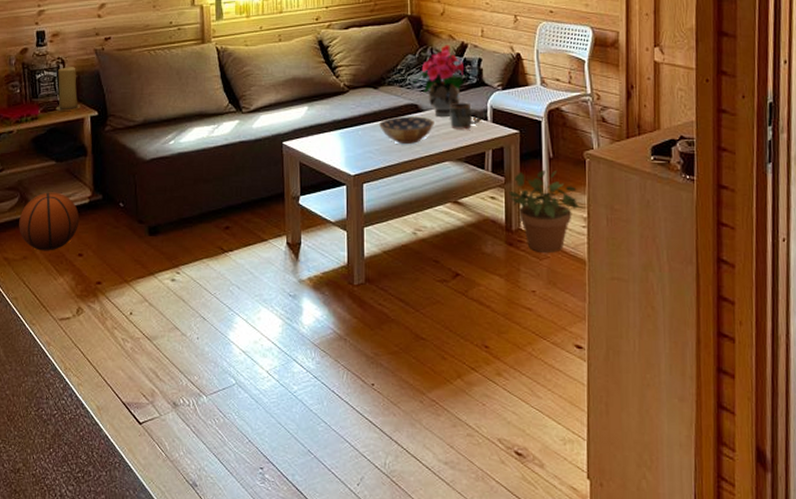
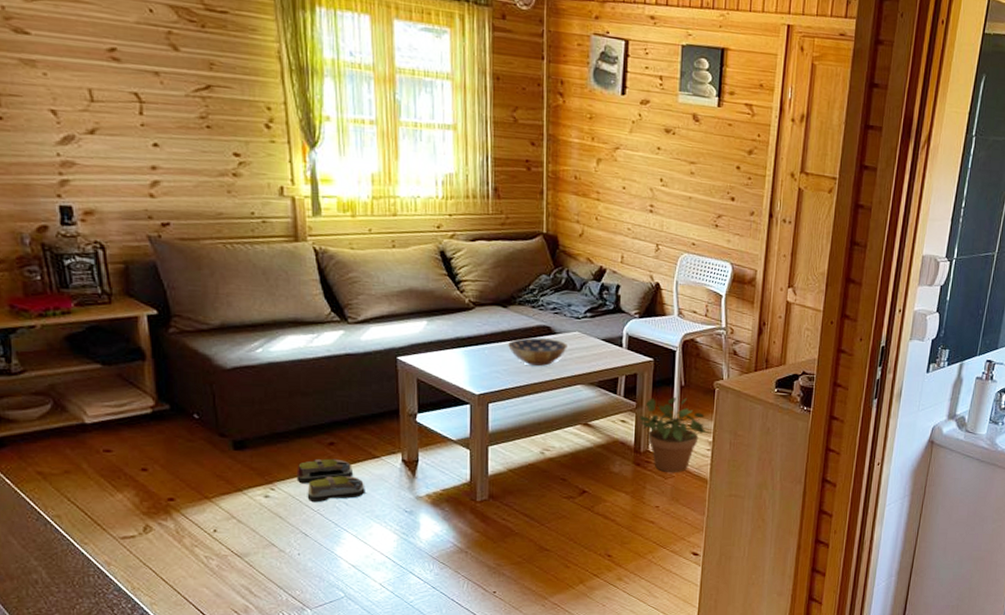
basketball: present [19,192,80,251] -> none [54,399,140,465]
candle: present [56,67,81,111] -> none [96,253,132,307]
slippers: none [198,242,255,285] -> present [296,458,365,502]
potted flower: present [414,45,465,116] -> none [547,268,602,341]
mug: present [450,102,481,130] -> none [584,327,616,355]

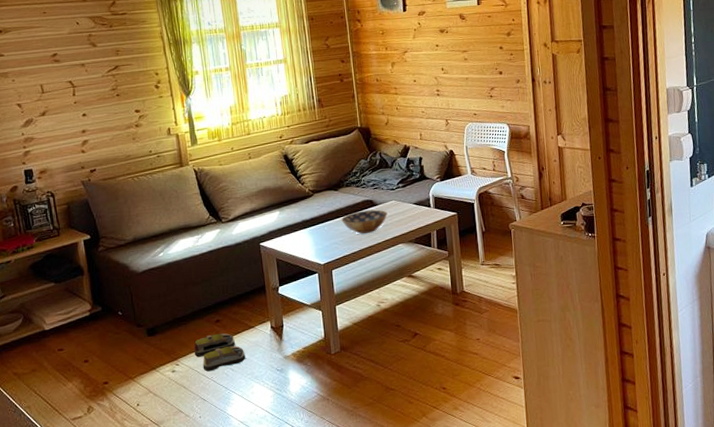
potted plant: present [639,397,709,472] -> none [452,241,512,308]

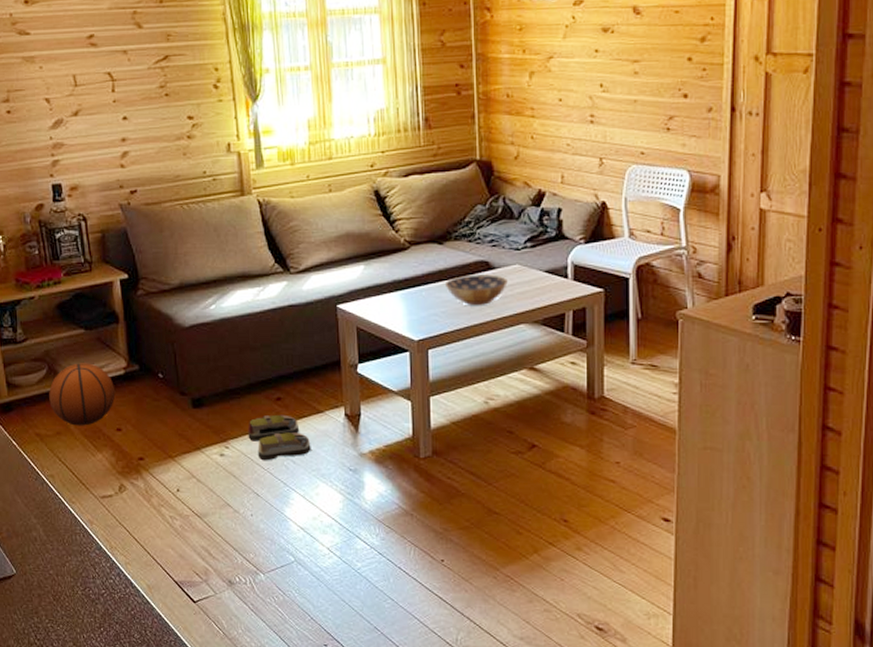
basketball: none [25,309,83,363] -> present [49,363,116,426]

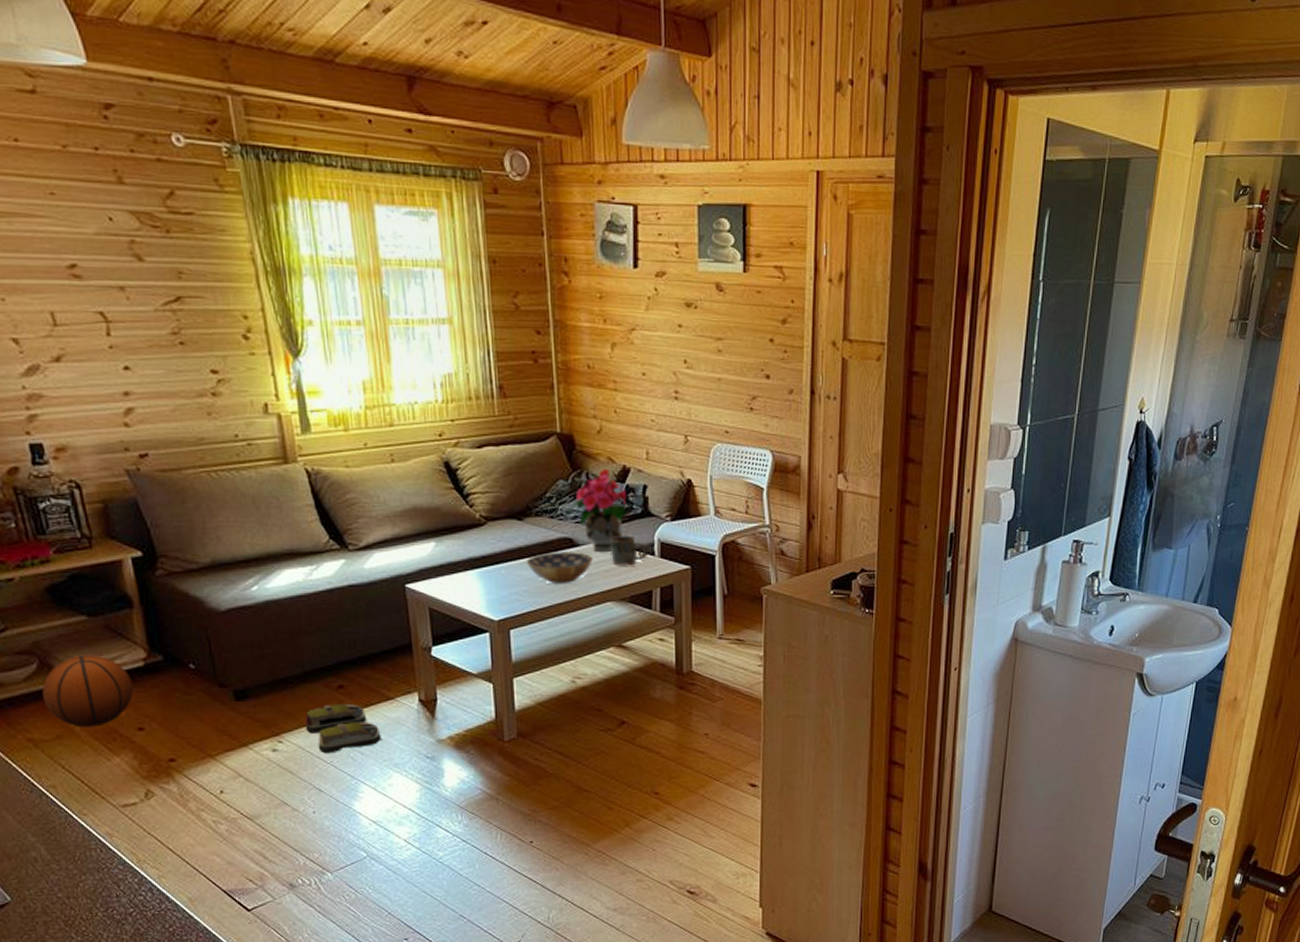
potted flower: none [484,193,542,274] -> present [567,469,627,551]
mug: none [525,258,560,289] -> present [610,535,647,566]

